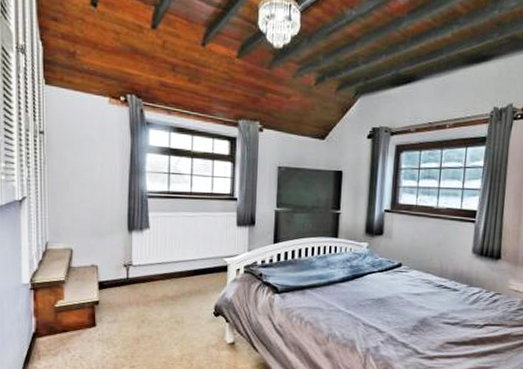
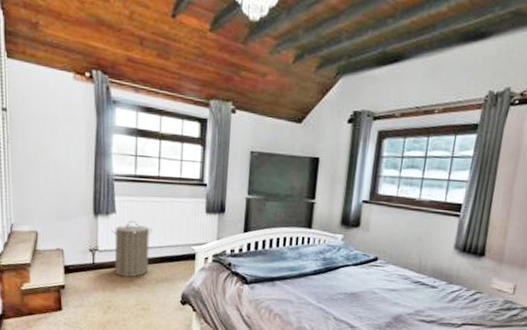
laundry hamper: none [145,235,185,291] -> present [111,220,152,278]

